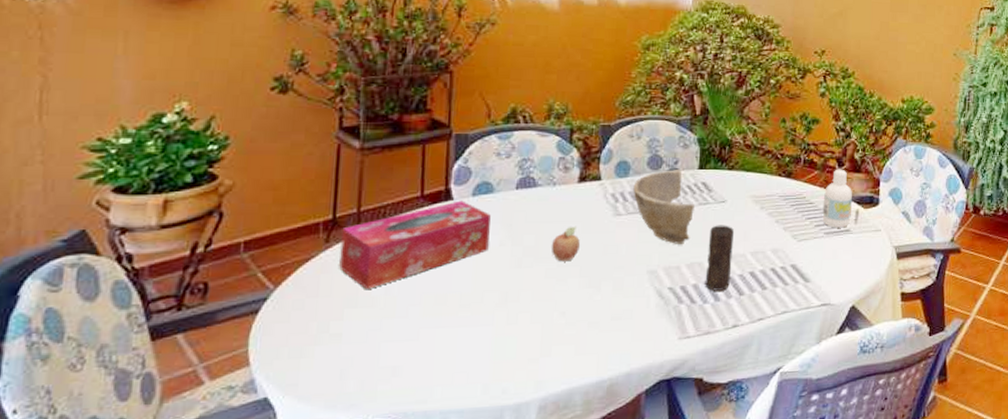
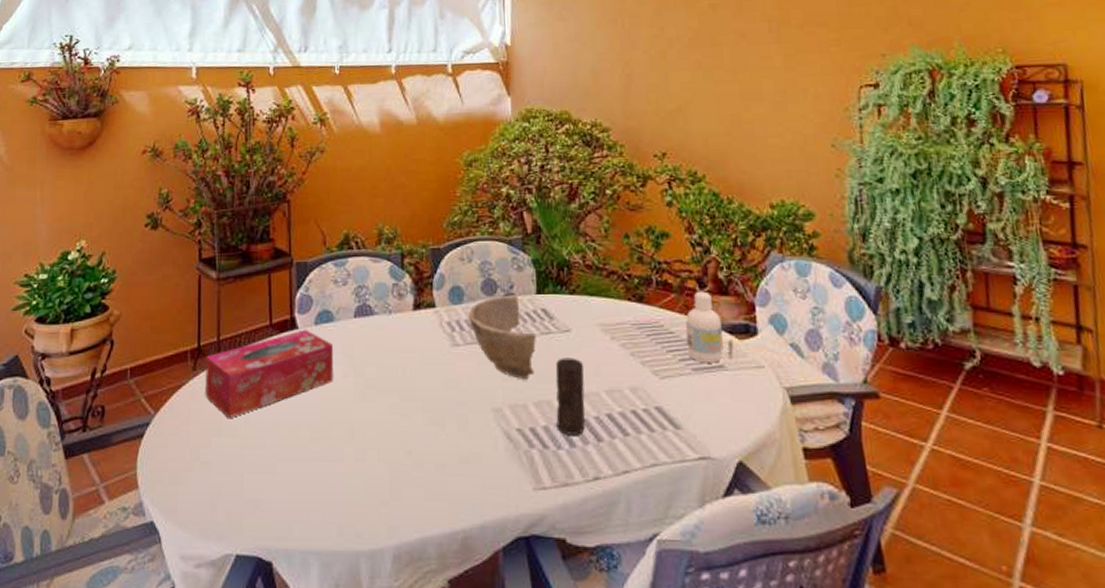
fruit: present [551,226,580,262] -> none [391,357,420,396]

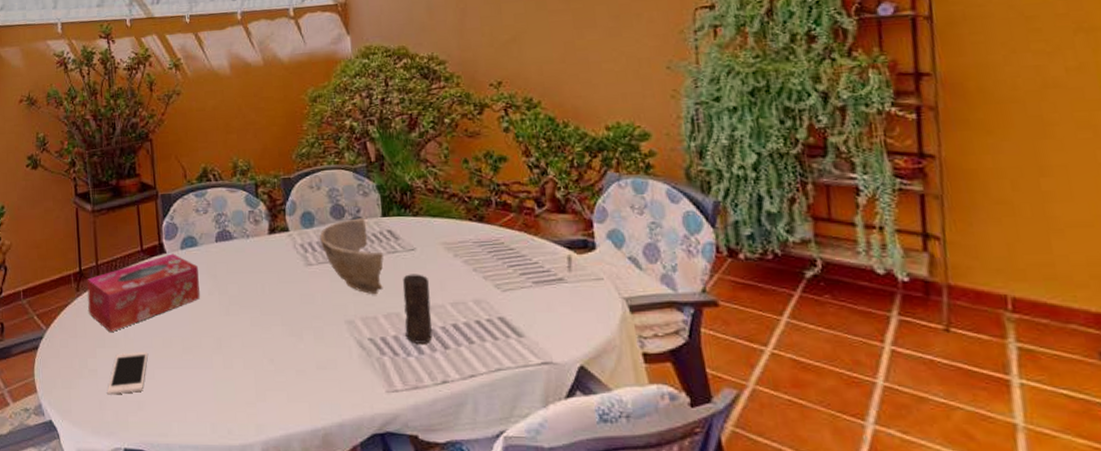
cell phone: none [220,440,270,492] -> present [107,351,148,395]
bottle: present [685,291,724,363] -> none [525,210,563,277]

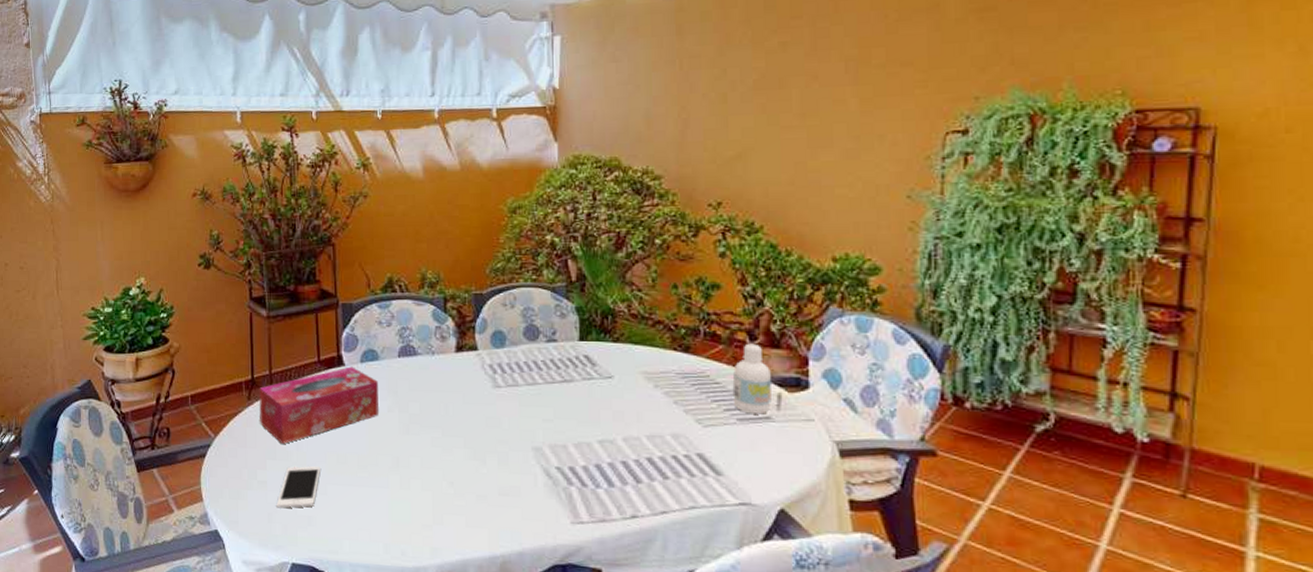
bowl: present [320,218,384,294] -> none [511,341,578,421]
candle: present [403,274,432,343] -> none [595,403,626,476]
bottle: none [525,210,563,277] -> present [732,343,773,414]

